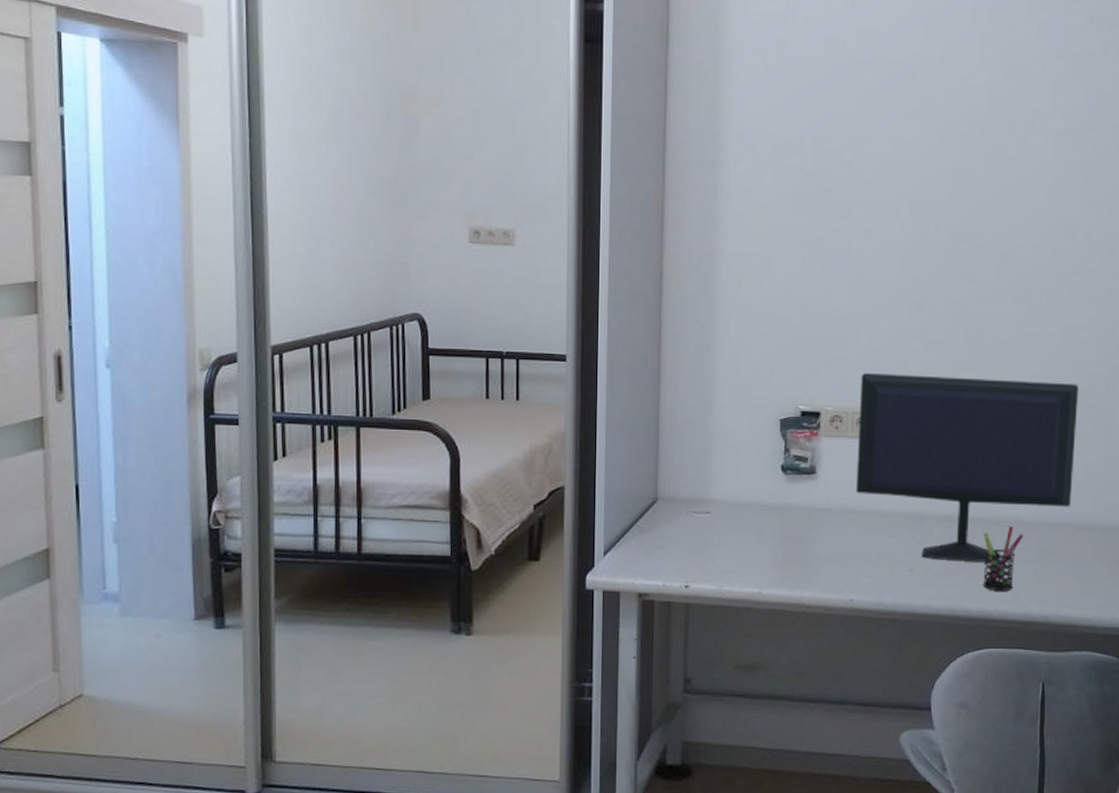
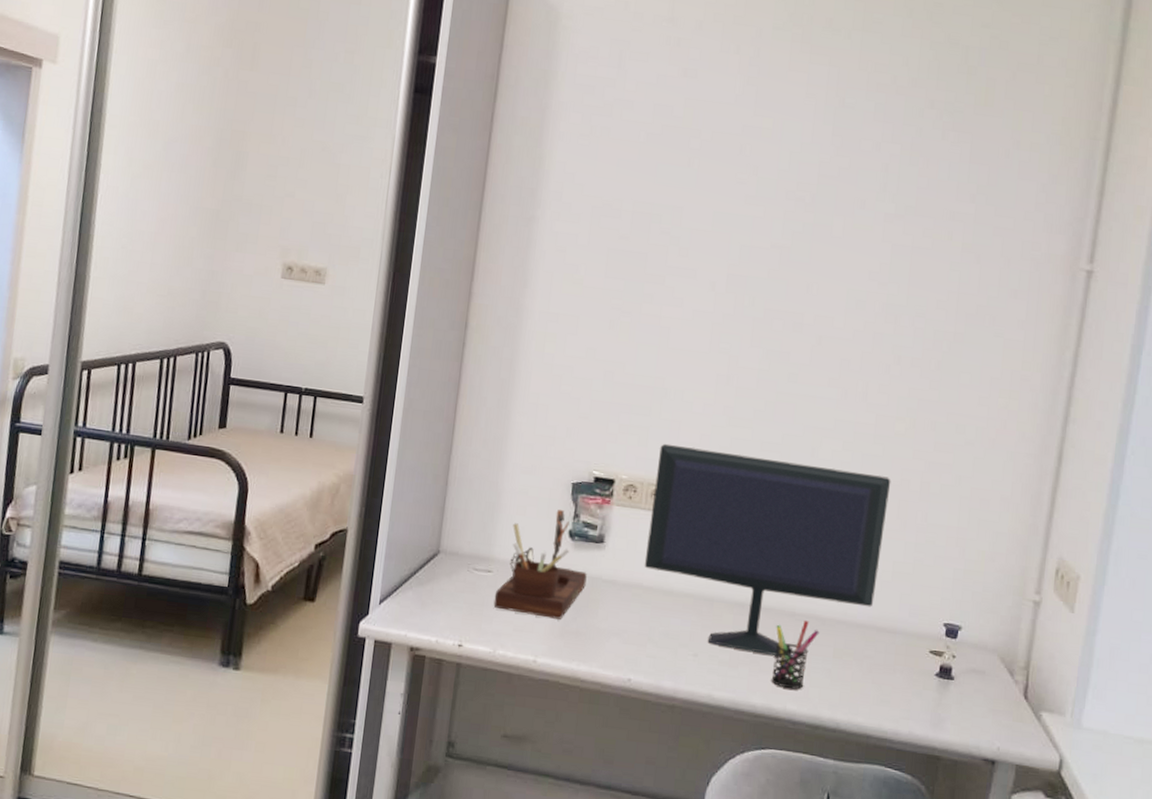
desk organizer: none [715,446,802,551] -> present [493,510,587,620]

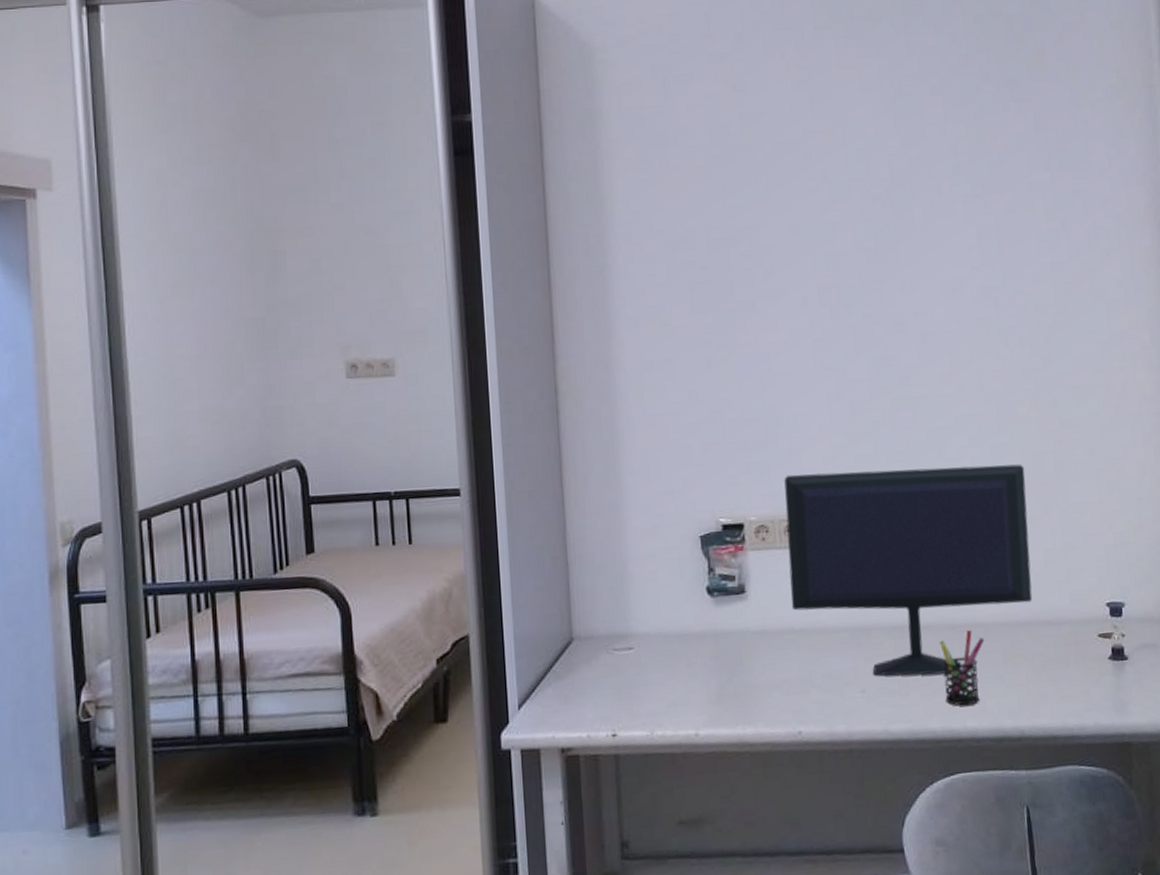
desk organizer: present [493,510,587,620] -> none [641,567,735,687]

